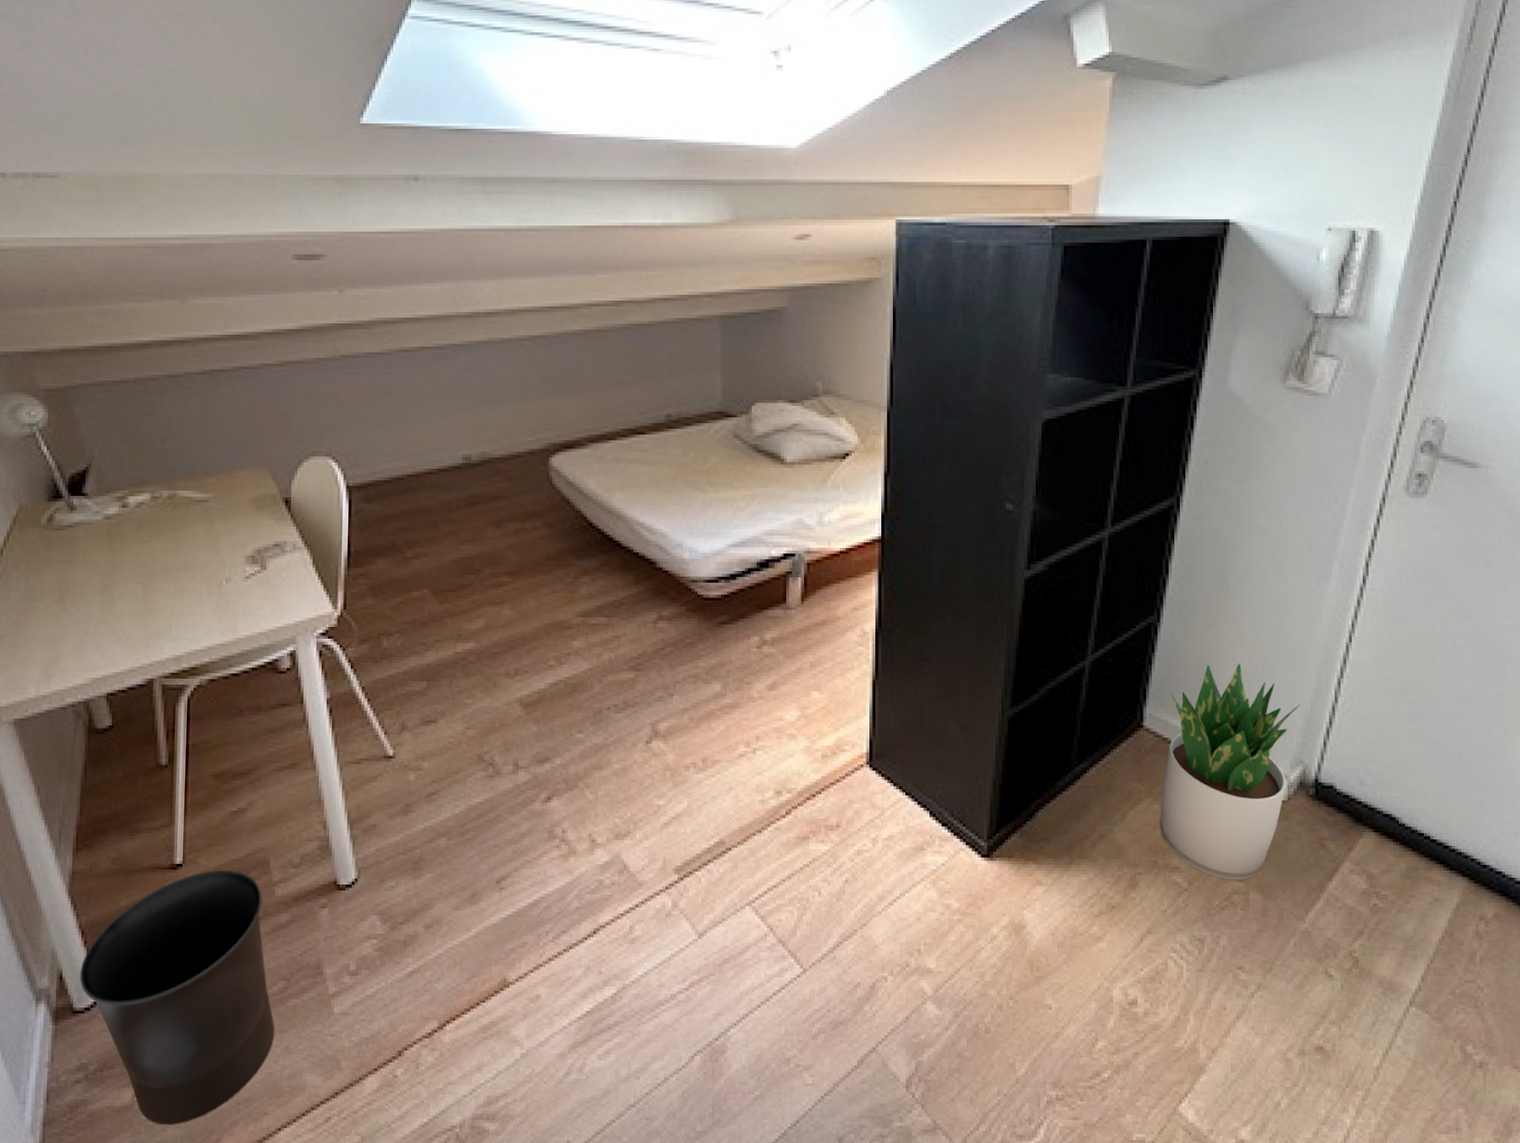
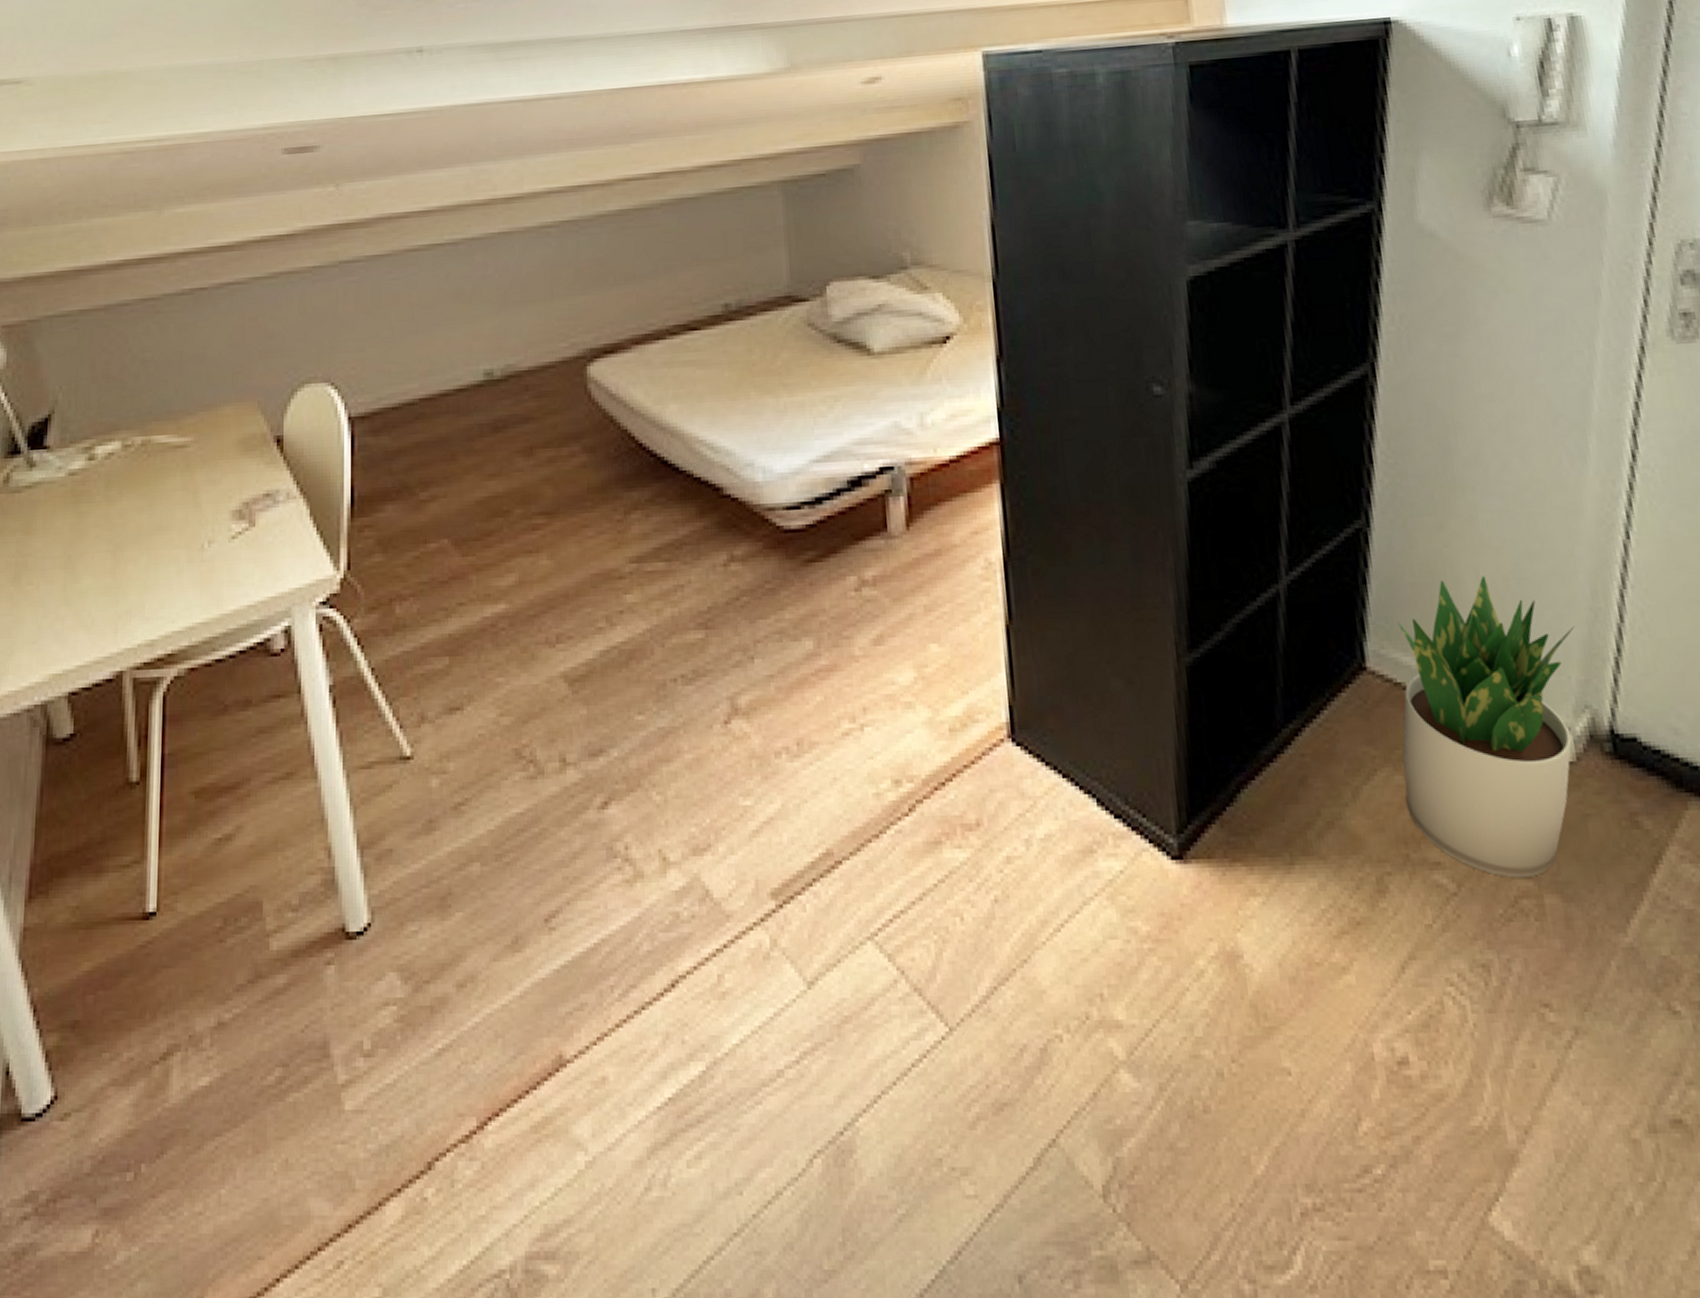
waste bin: present [80,869,275,1125] -> none [30,917,271,1276]

